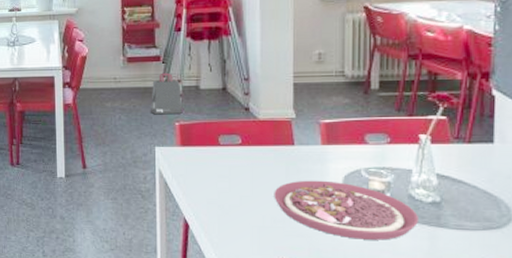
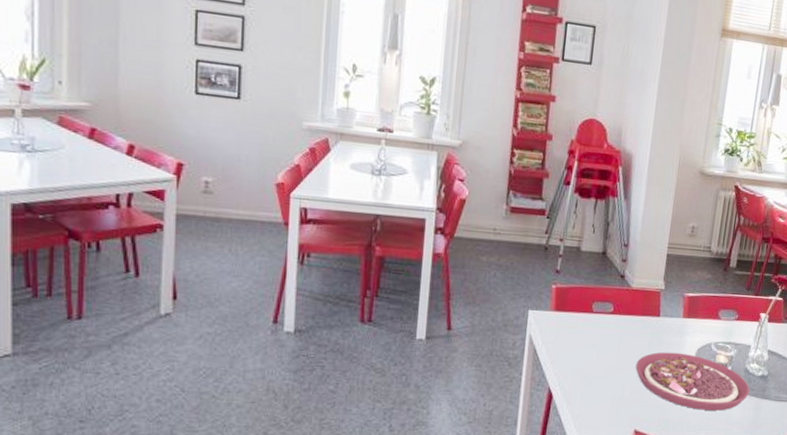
shopping bag: present [151,72,183,115] -> none [529,228,562,276]

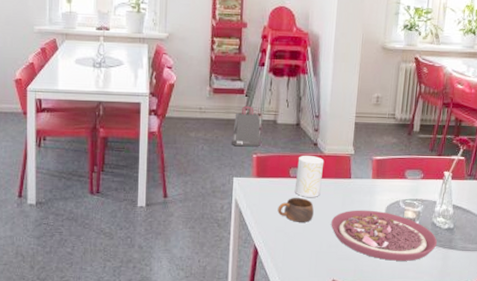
shopping bag: none [529,228,562,276] -> present [232,105,261,147]
cup: none [577,335,618,364] -> present [277,197,314,222]
cup: none [596,288,632,337] -> present [294,155,325,198]

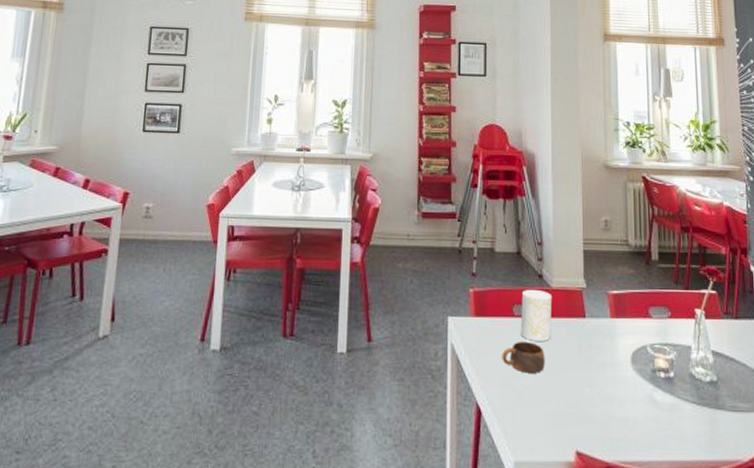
shopping bag: present [232,105,261,147] -> none [445,231,478,280]
plate: present [331,210,437,261] -> none [567,357,700,425]

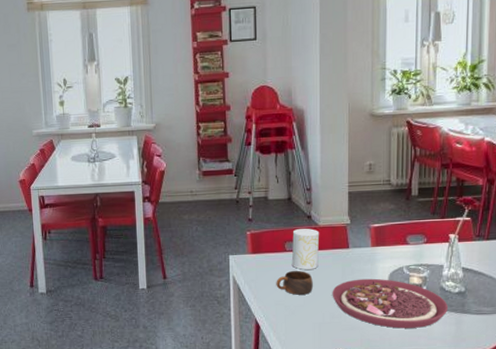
plate: none [567,357,700,425] -> present [332,278,448,329]

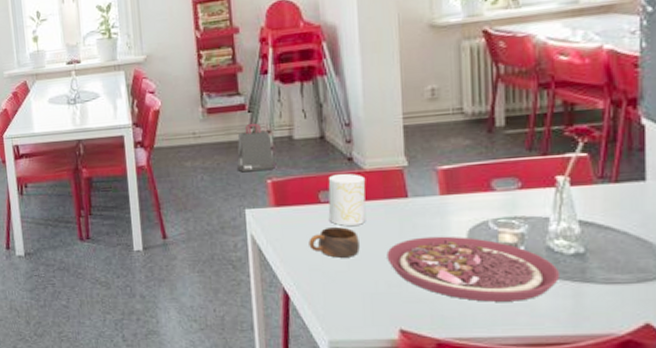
shopping bag: none [225,185,254,225] -> present [237,123,275,173]

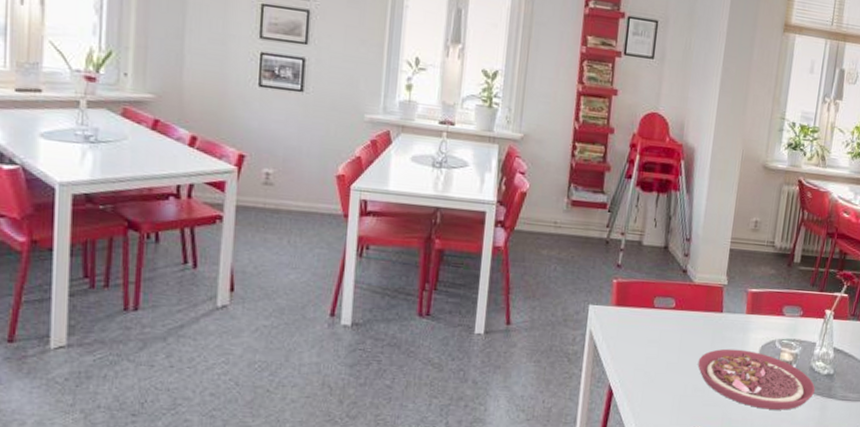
shopping bag: present [237,123,275,173] -> none [589,222,624,271]
cup: present [309,226,360,258] -> none [638,331,680,361]
cup: present [328,173,366,227] -> none [658,283,694,333]

